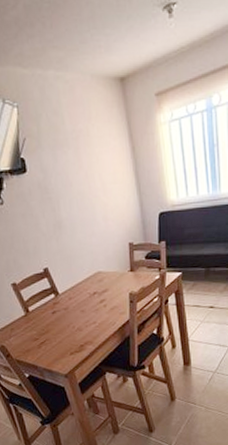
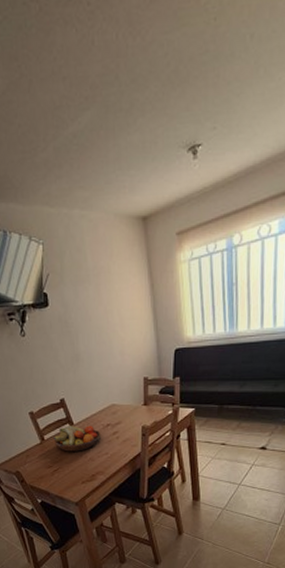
fruit bowl: none [38,294,89,323] -> present [53,425,102,452]

